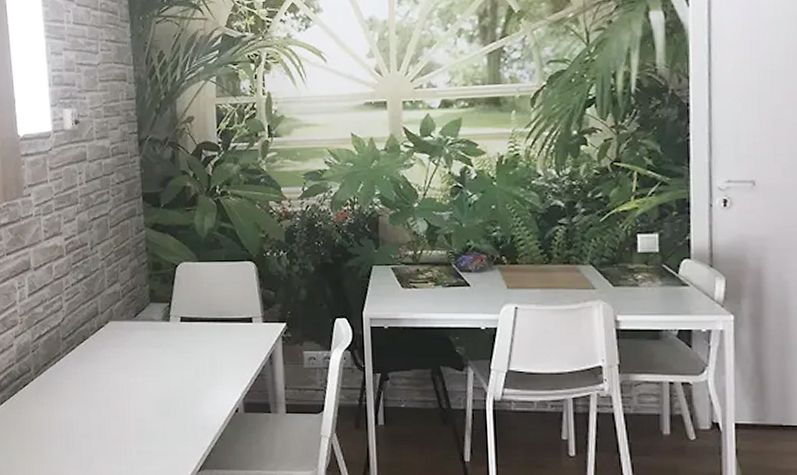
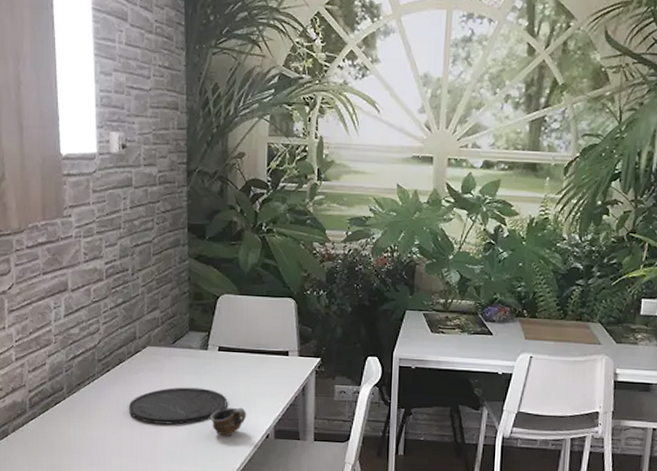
plate: none [94,362,193,402] -> present [128,387,227,425]
cup: none [176,380,214,412] -> present [209,407,247,436]

